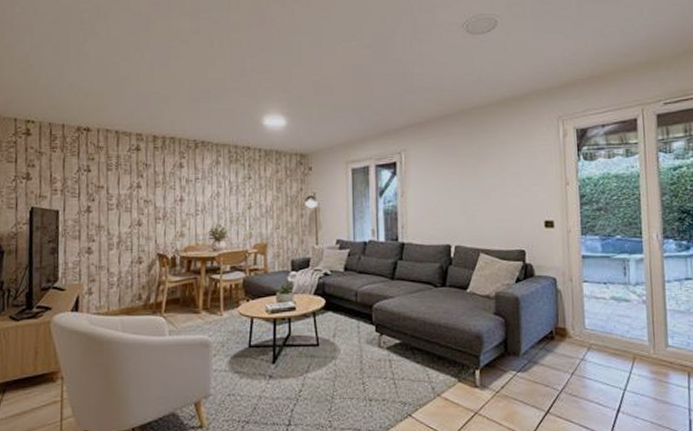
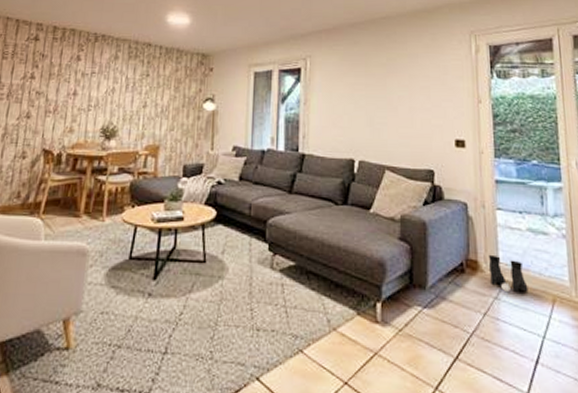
boots: none [575,322,611,354] -> present [488,254,528,293]

